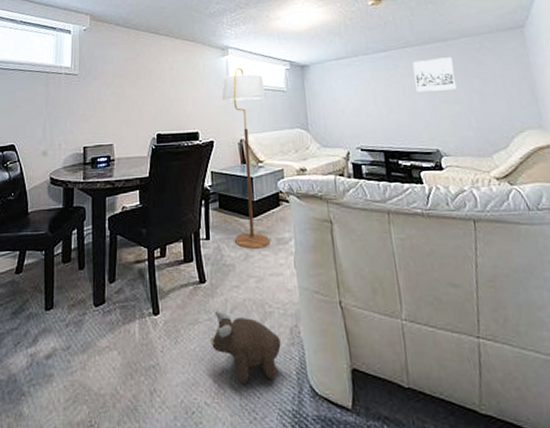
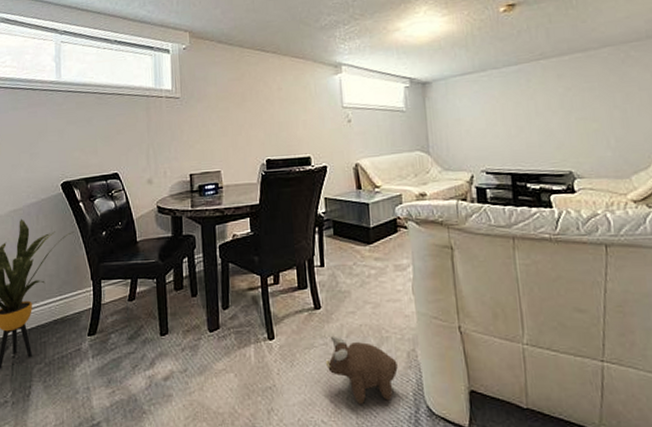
floor lamp: present [222,68,271,249] -> none [335,86,388,276]
wall art: present [413,57,457,92] -> none [548,69,596,109]

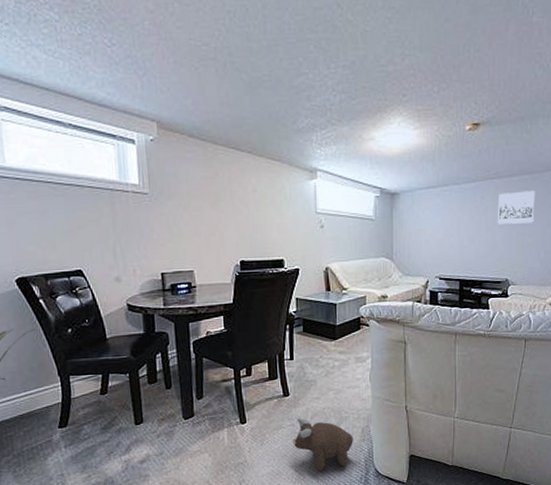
wall art: none [548,69,596,109] -> present [497,191,535,224]

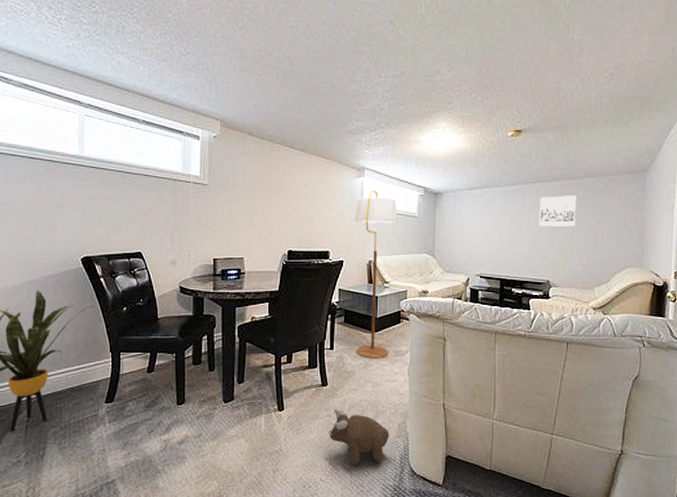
floor lamp: none [309,193,354,367] -> present [355,190,398,359]

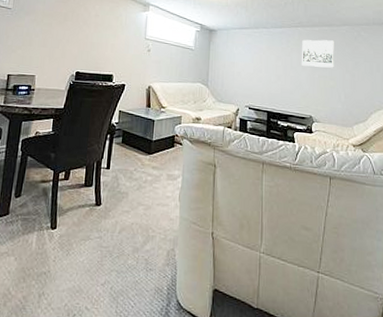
plush toy: present [327,409,389,467] -> none [97,230,158,295]
floor lamp: present [355,190,398,359] -> none [131,24,177,182]

